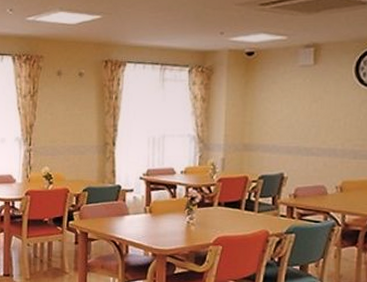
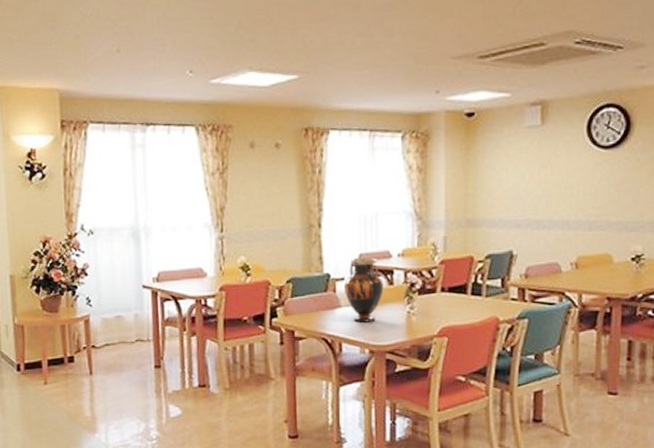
vase: none [133,173,167,229] -> present [344,258,384,323]

